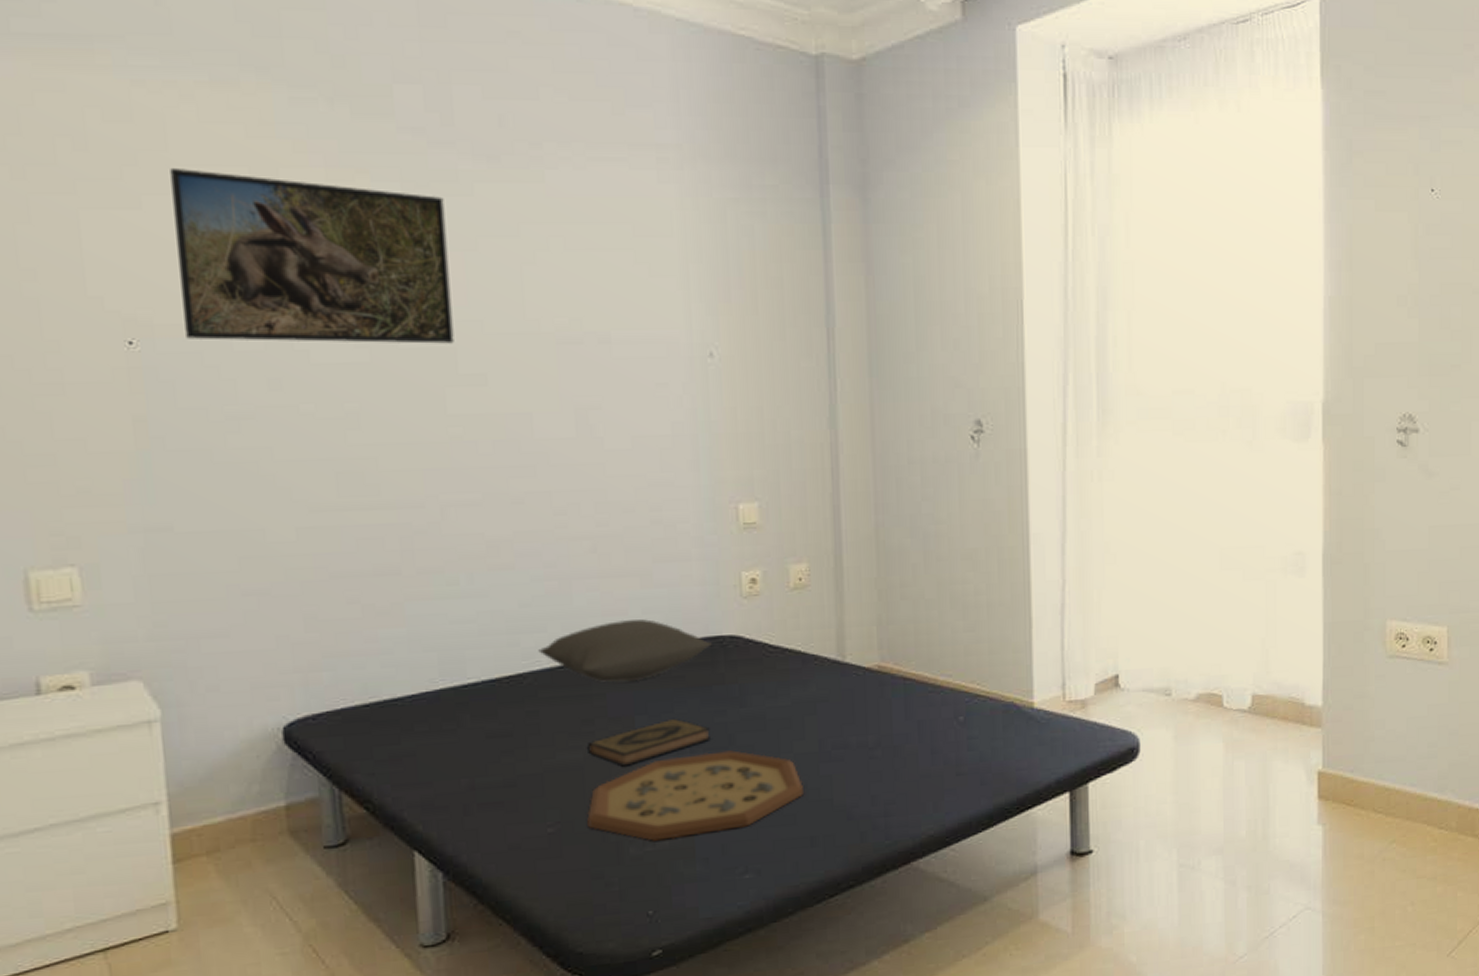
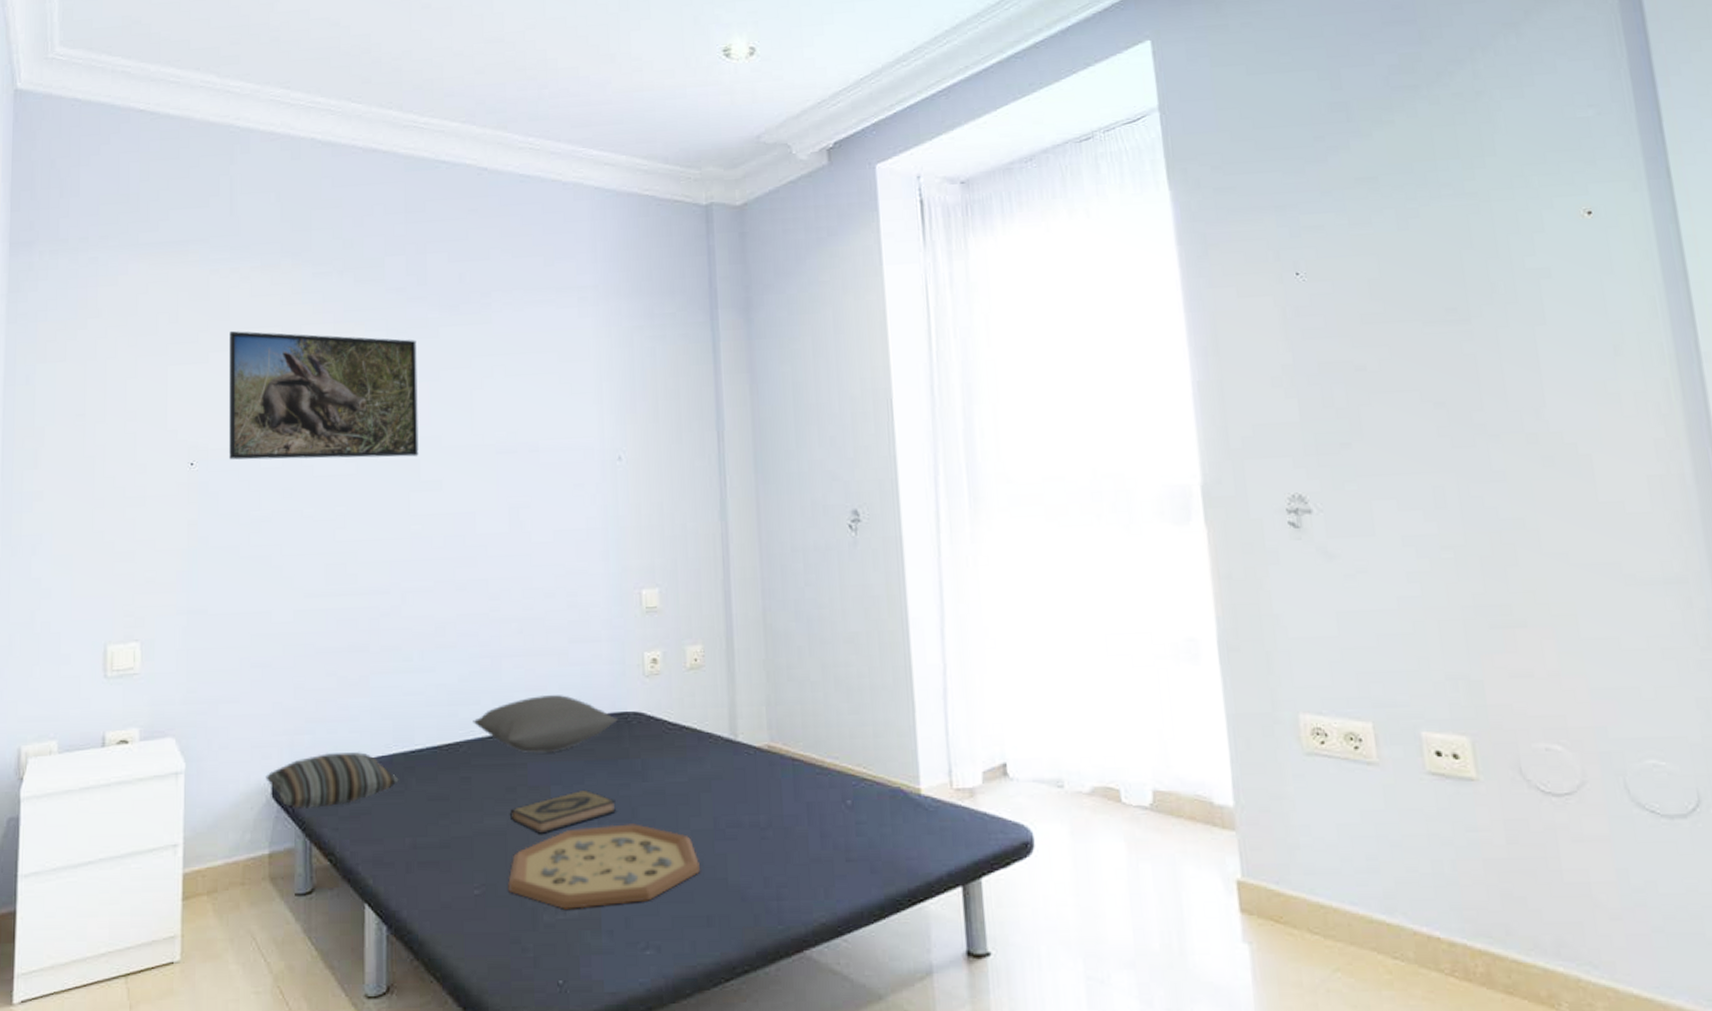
pillow: none [273,687,449,754] -> present [265,751,399,809]

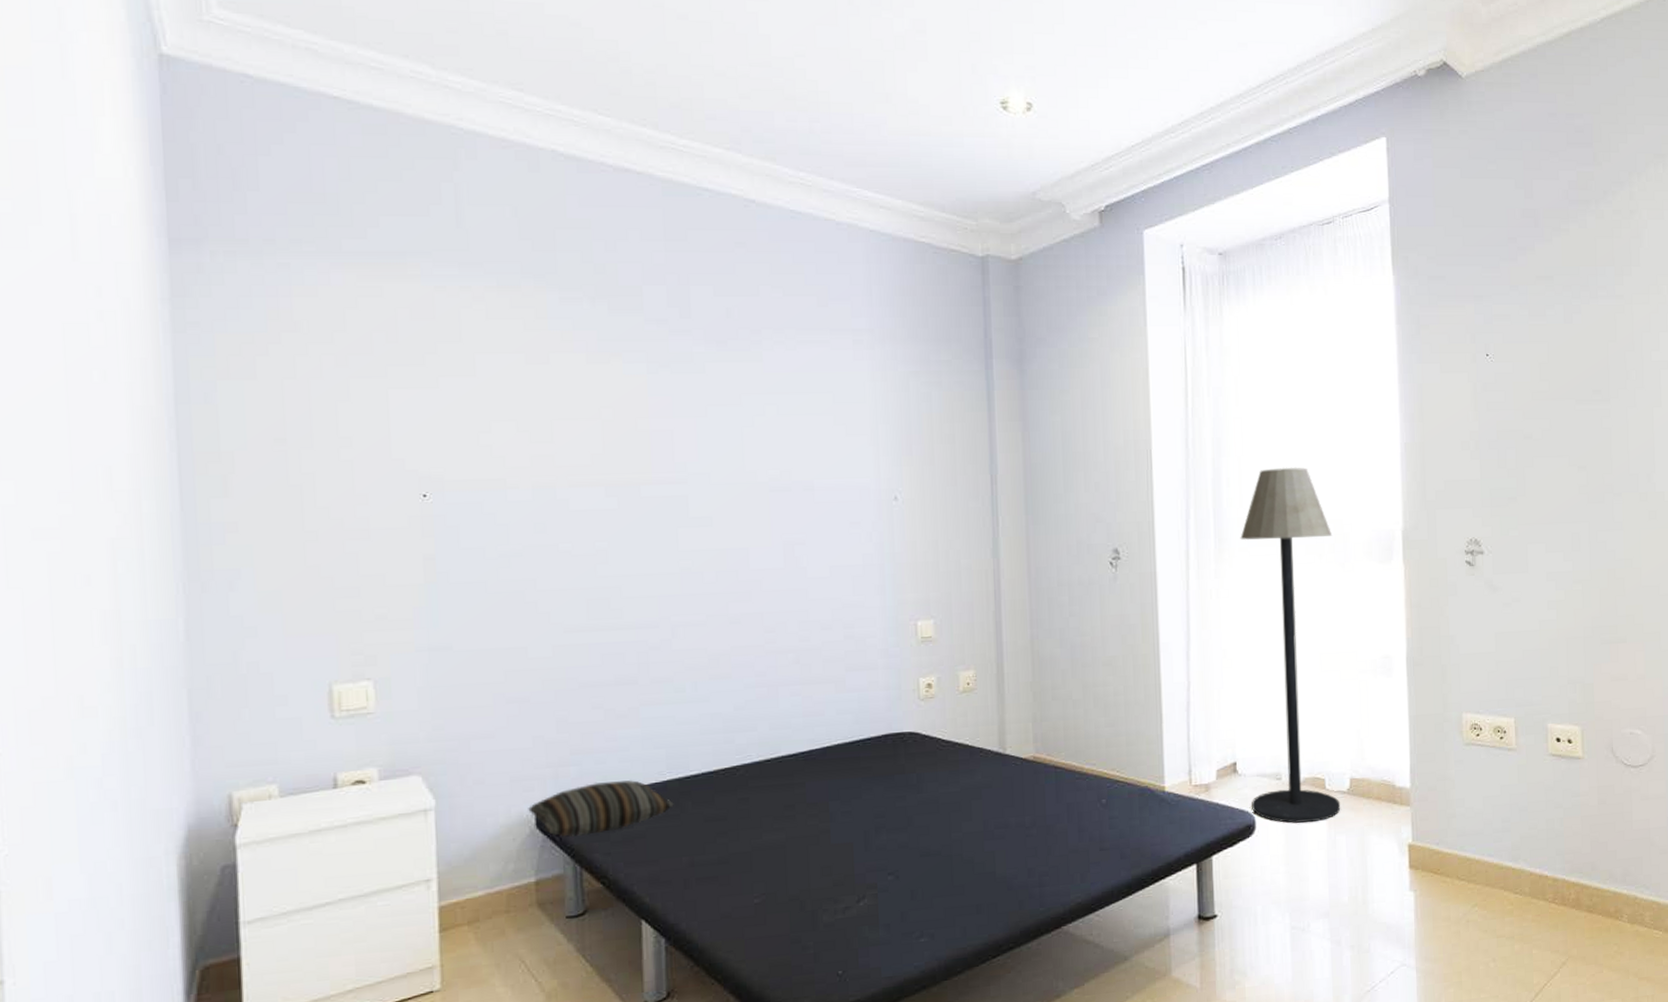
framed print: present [229,330,419,460] -> none [463,354,687,493]
pillow: present [473,695,618,753] -> none [750,719,894,773]
decorative tray: present [508,824,700,909] -> none [788,830,970,910]
hardback book: present [510,789,616,834] -> none [789,803,892,845]
floor lamp: none [999,413,1143,844] -> present [1240,467,1341,823]

